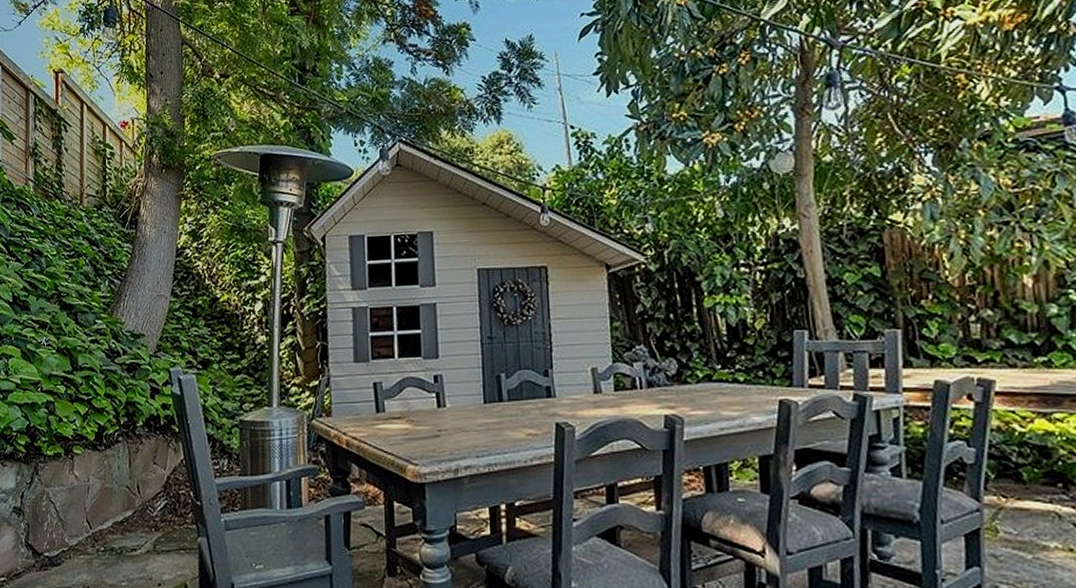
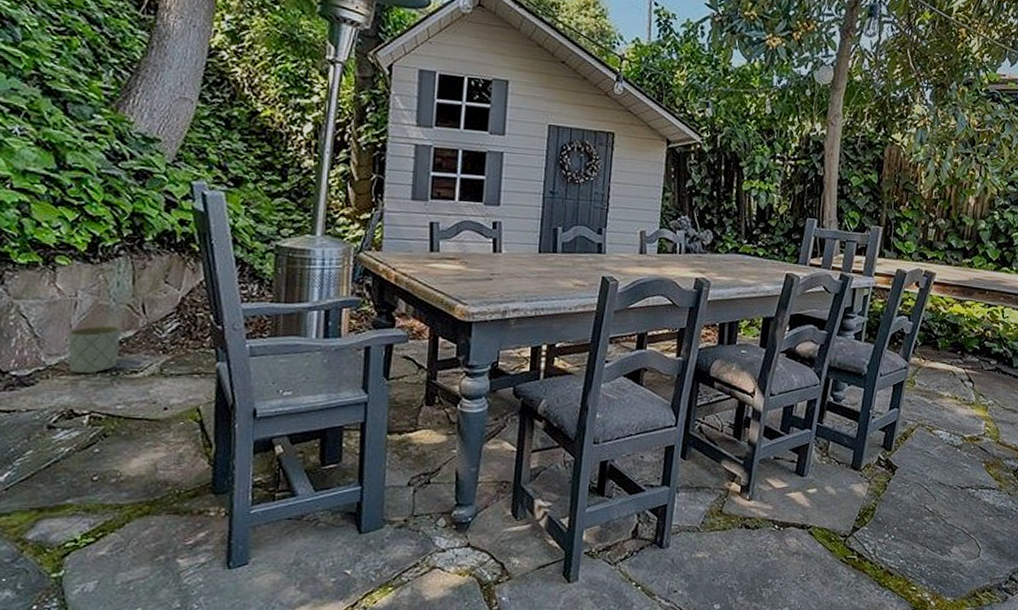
planter: none [83,507,123,553] -> present [67,325,121,375]

